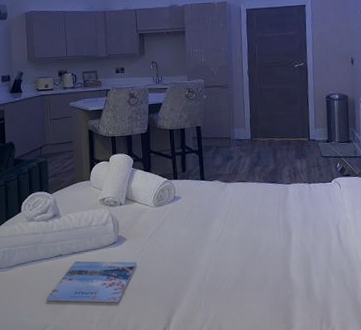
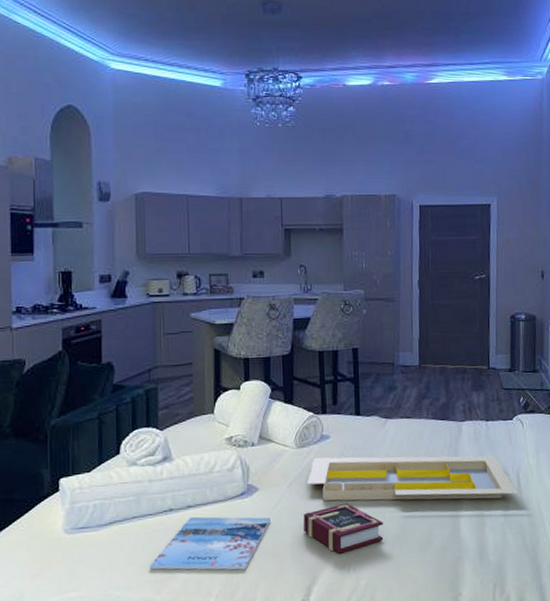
book: none [162,250,227,291] -> present [303,503,384,554]
serving tray: none [164,212,339,249] -> present [306,455,519,501]

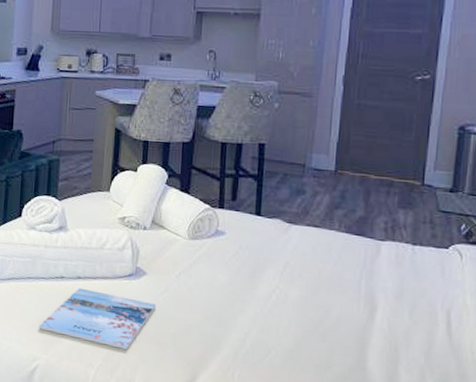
book: present [303,503,384,554] -> none [189,304,276,357]
serving tray: present [306,455,519,501] -> none [196,252,447,338]

